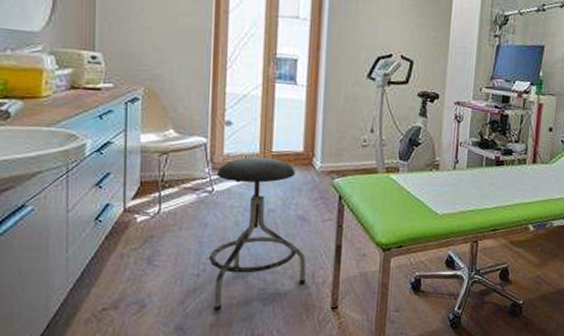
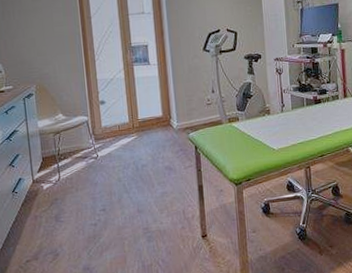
stool: present [209,156,307,312] -> none [98,124,179,252]

